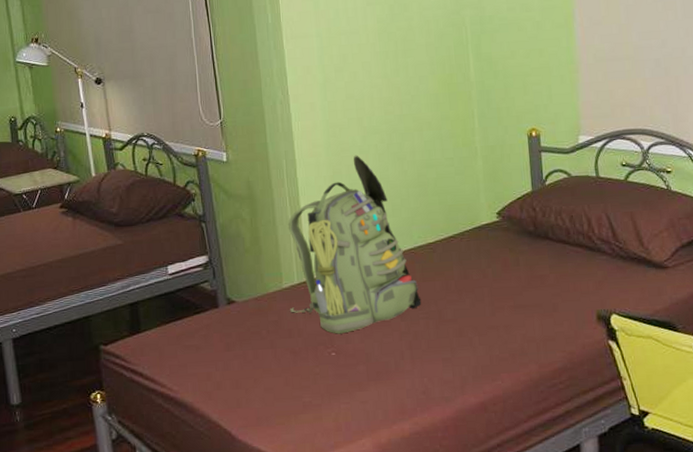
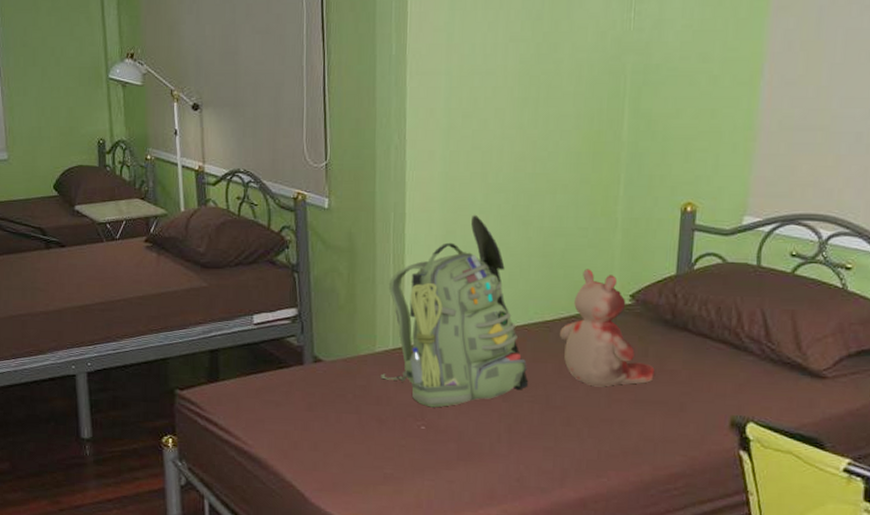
teddy bear: none [442,193,529,298] -> present [560,269,656,387]

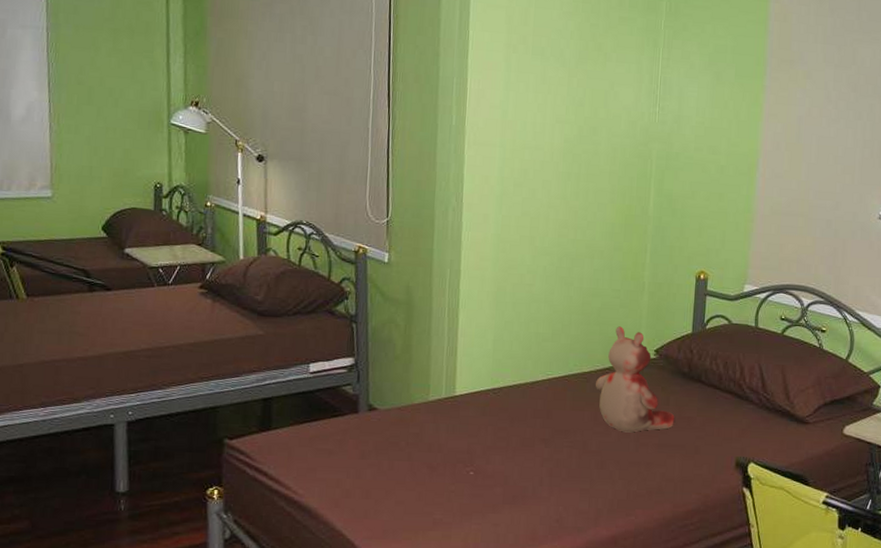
backpack: present [381,214,529,408] -> none [433,274,568,454]

